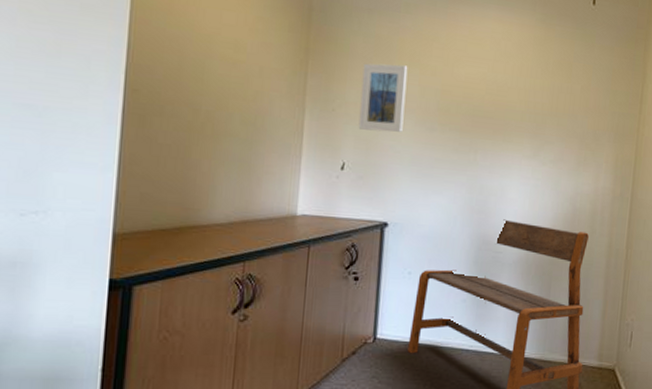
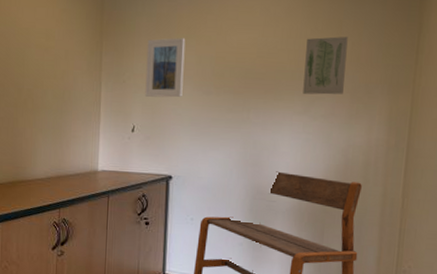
wall art: none [532,78,578,140] -> present [303,36,348,95]

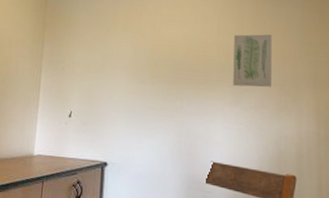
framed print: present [145,38,186,98] -> none [82,30,122,86]

